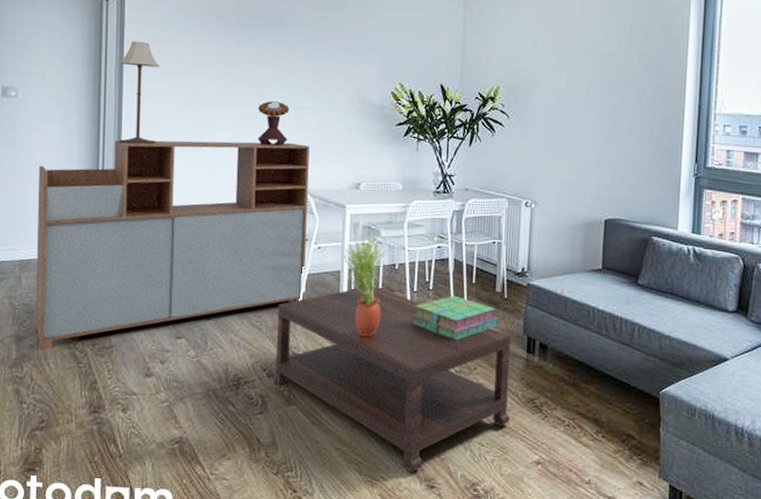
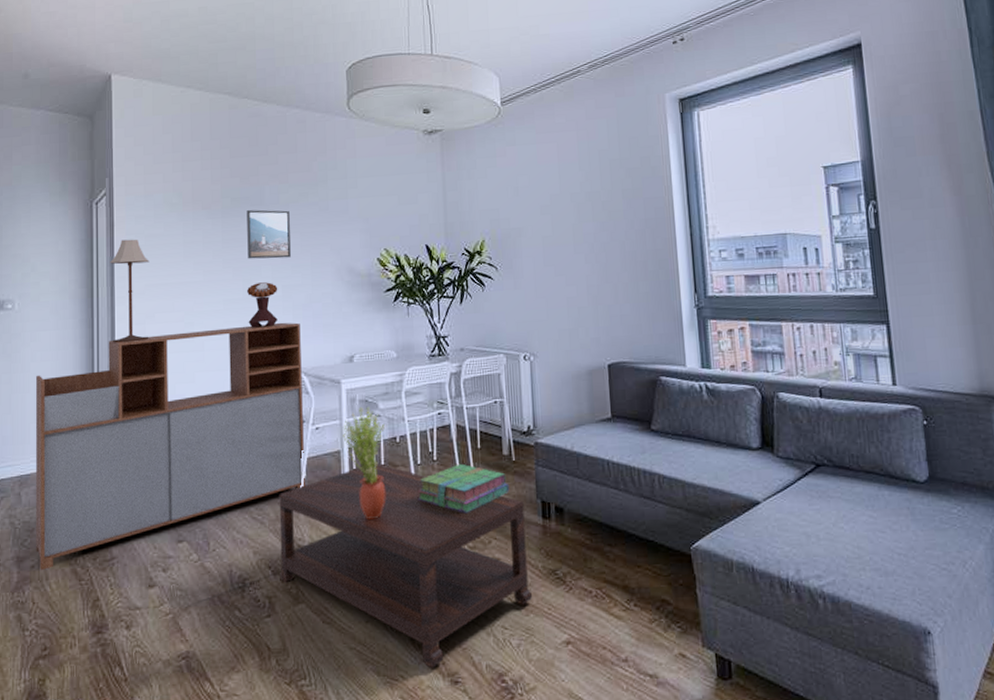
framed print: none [261,28,306,80] -> present [247,210,291,259]

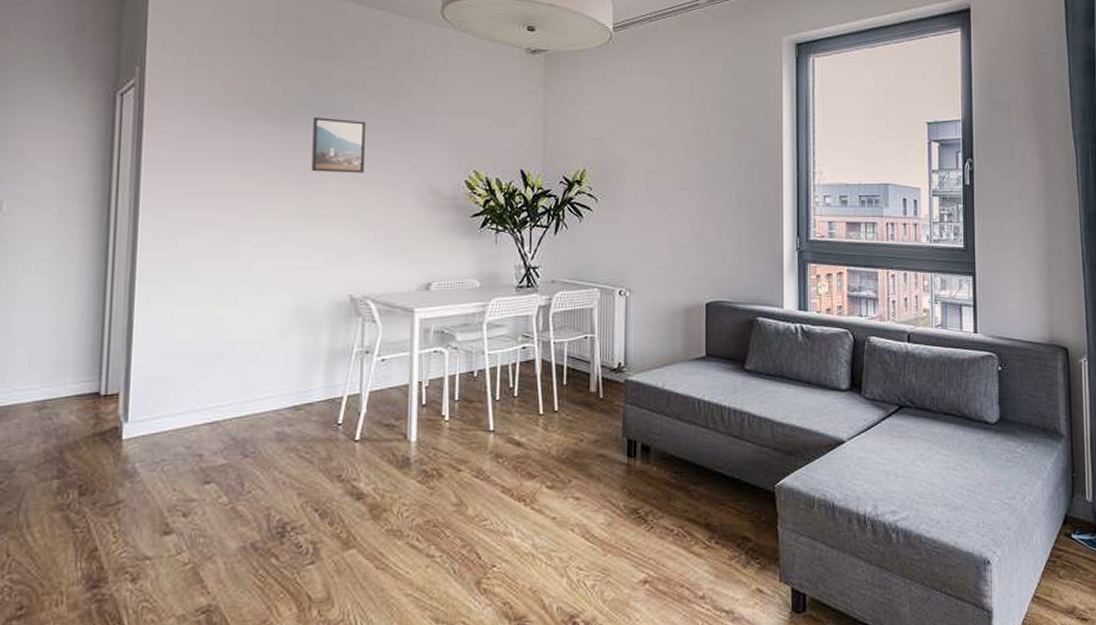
storage cabinet: present [36,322,305,570] -> none [15,243,370,517]
table lamp: present [110,239,150,343] -> none [132,139,187,257]
mushroom: present [246,282,278,328] -> none [307,198,346,248]
coffee table: present [279,463,533,668] -> none [328,399,612,613]
potted plant: present [343,407,386,520] -> none [413,338,461,458]
stack of books: present [417,463,510,513] -> none [493,400,595,452]

